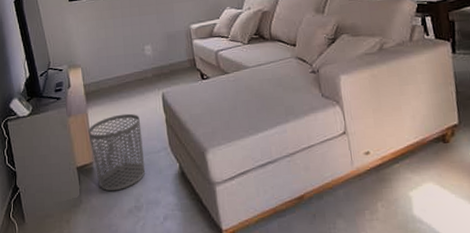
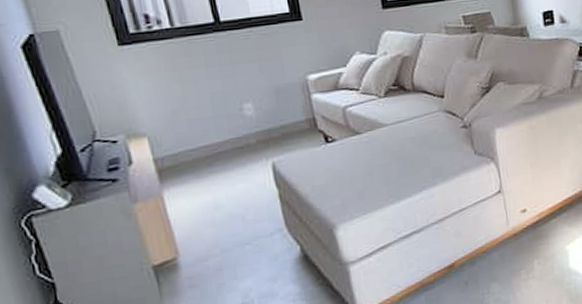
waste bin: present [88,113,146,191] -> none [166,191,255,290]

